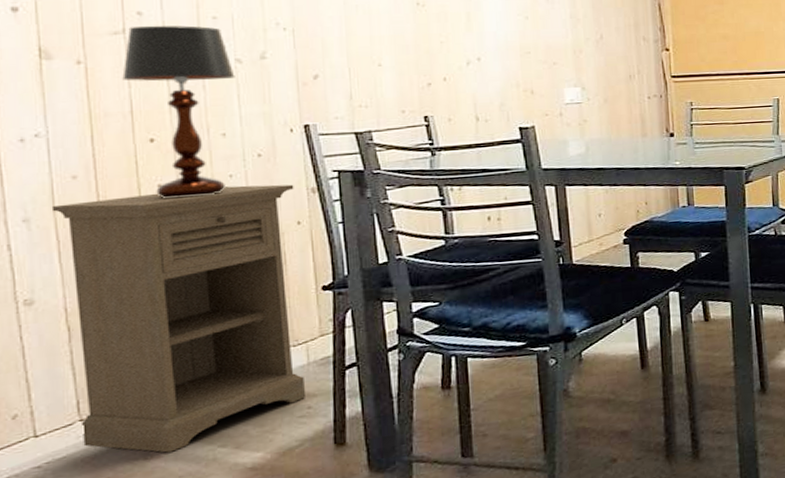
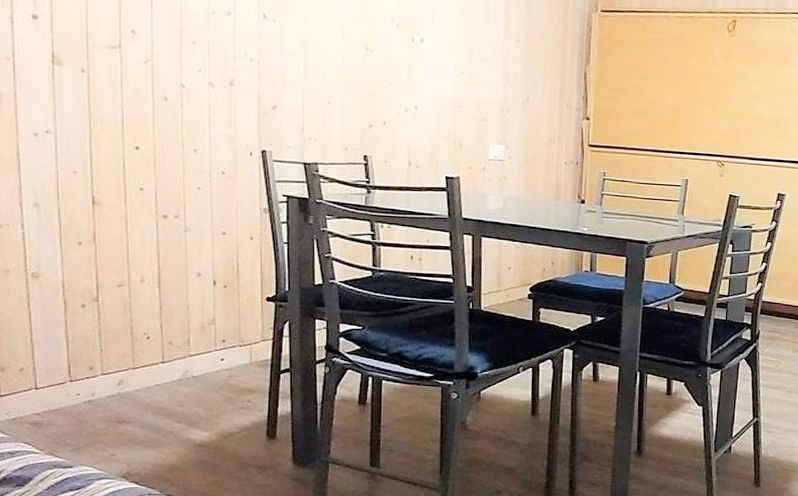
nightstand: present [51,184,307,453] -> none [56,195,250,420]
table lamp: present [122,25,235,199] -> none [117,43,208,204]

